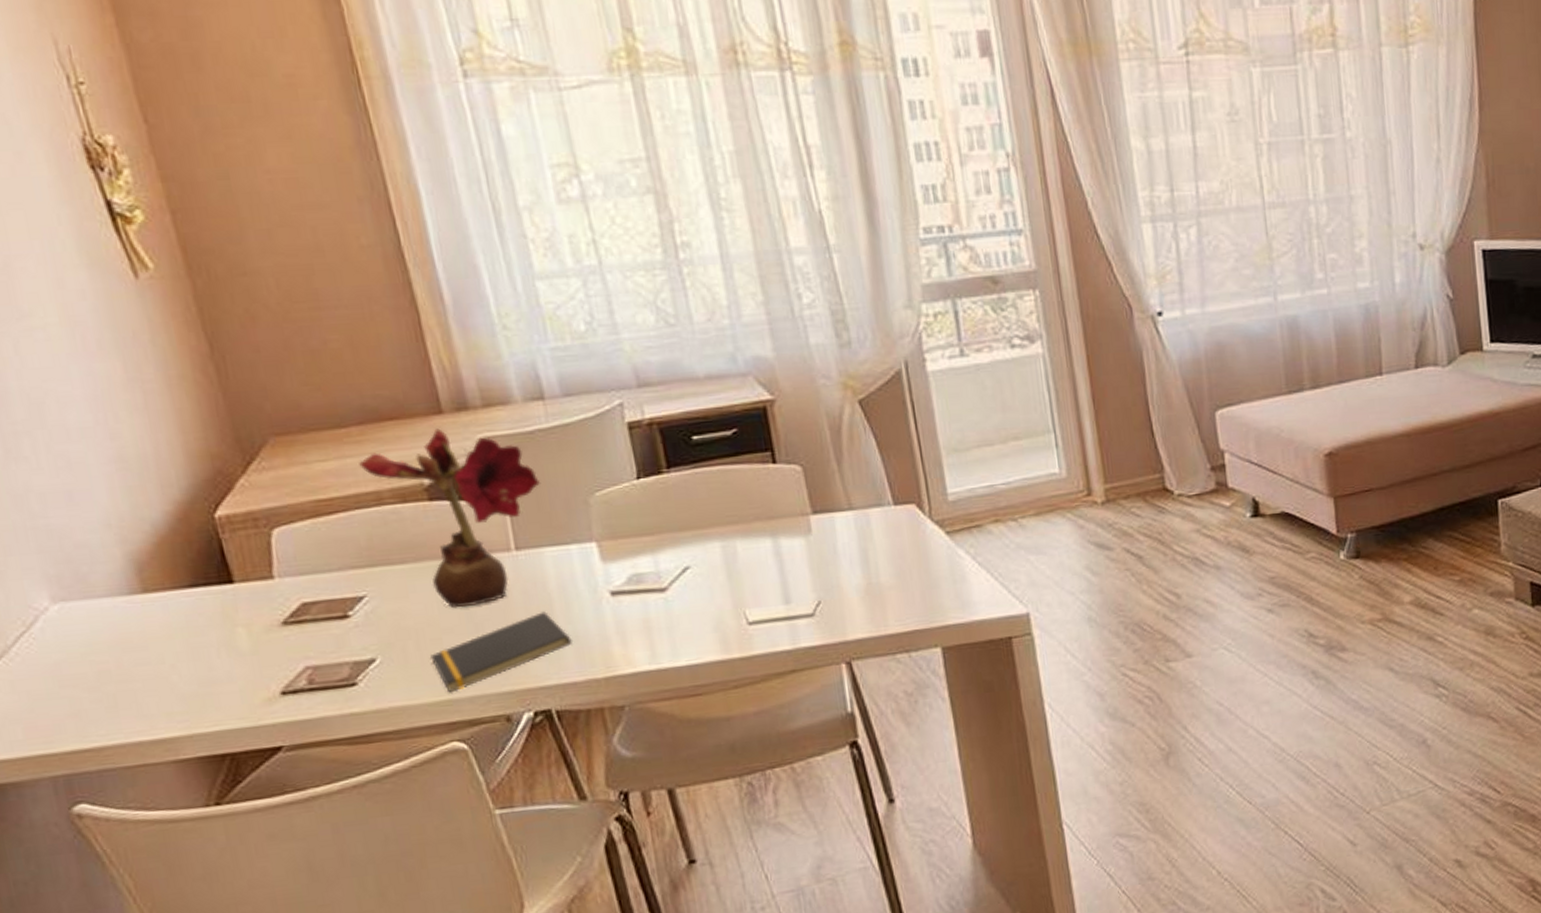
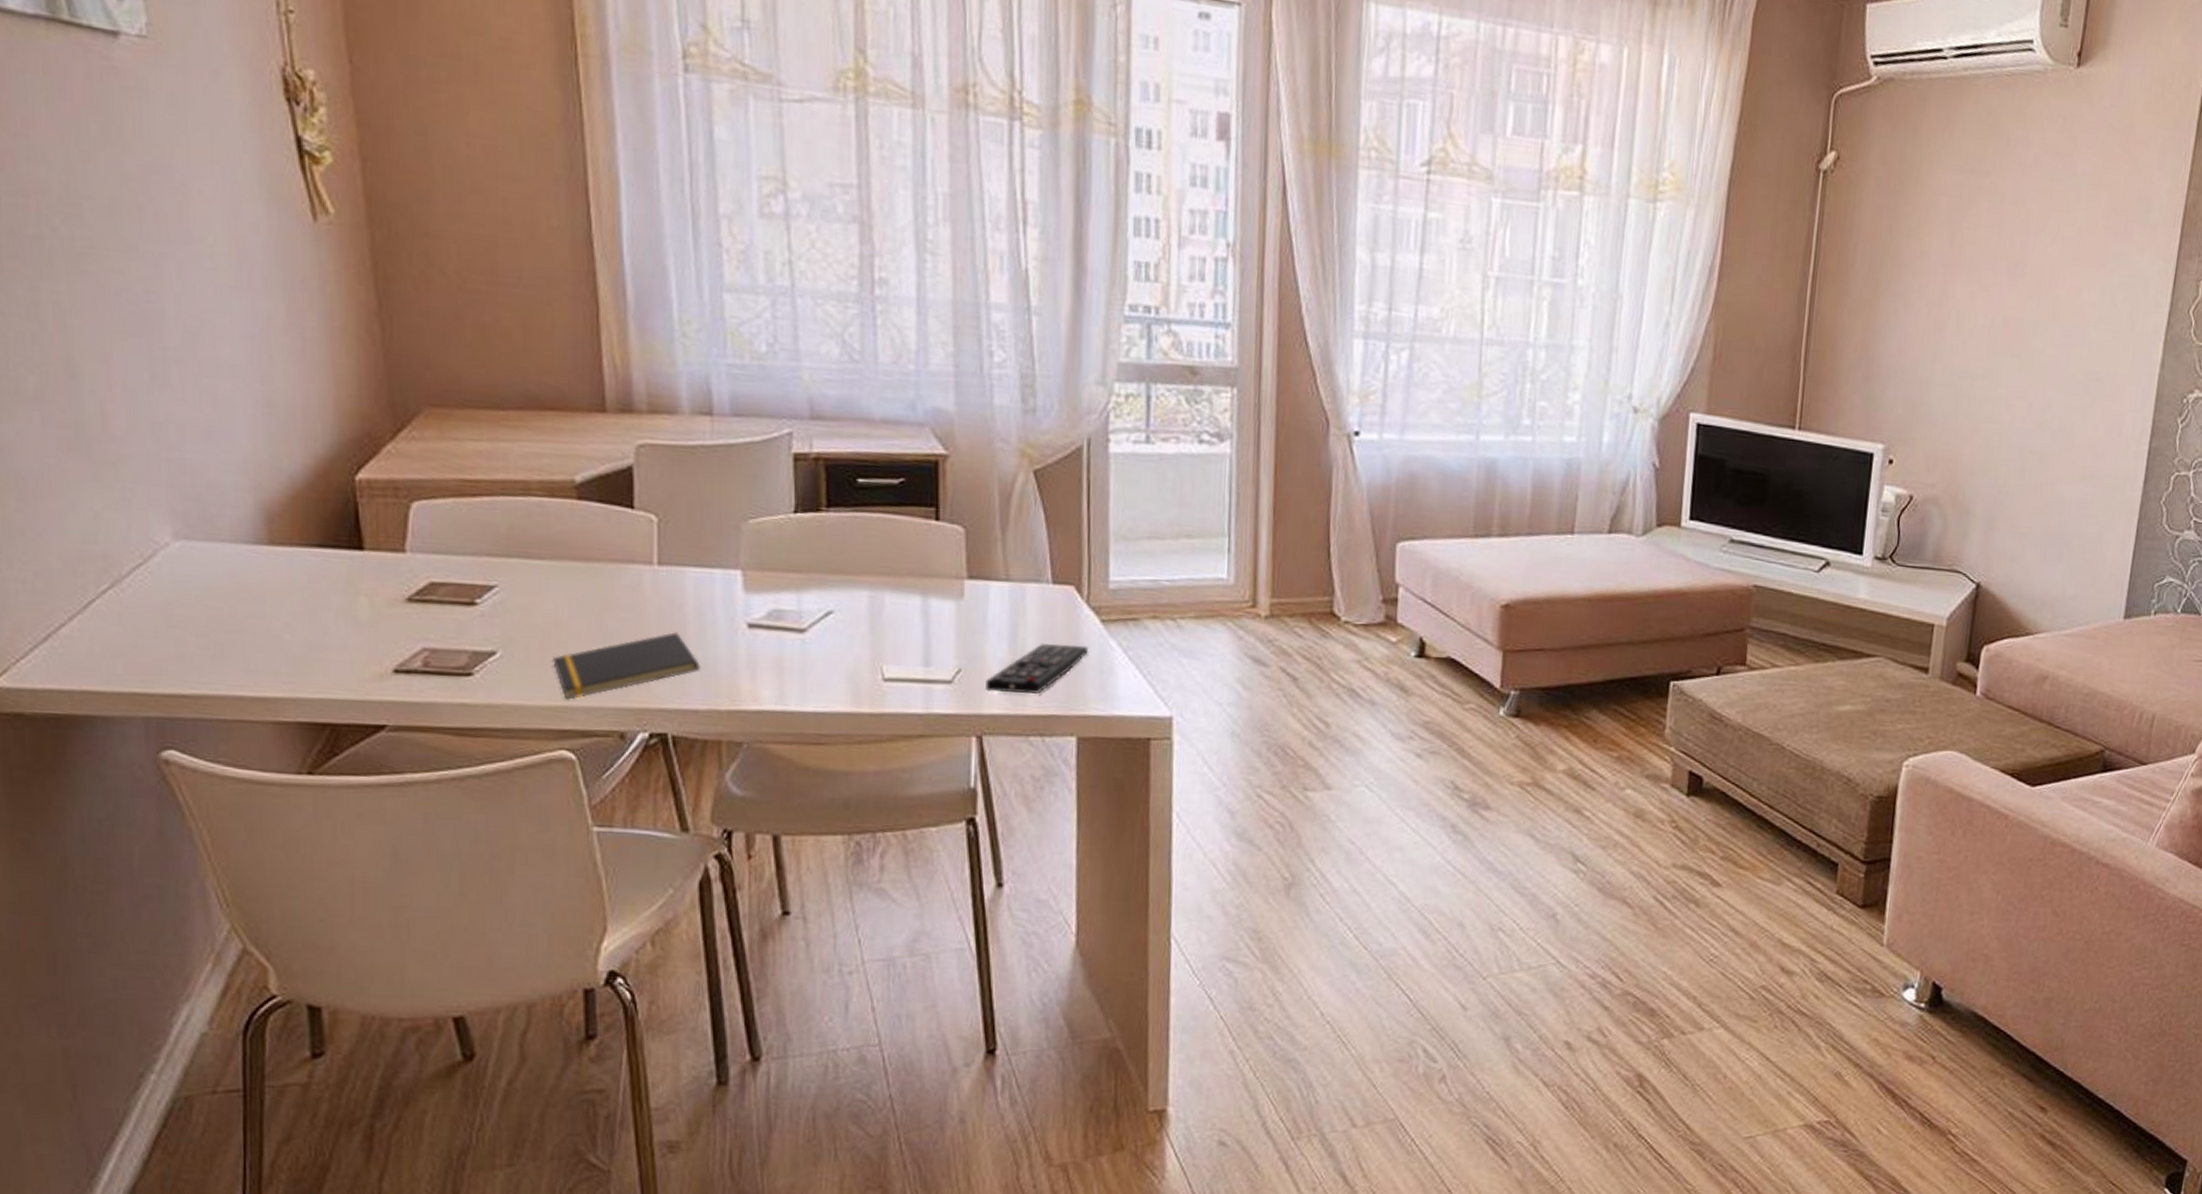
flower: present [359,428,541,609] -> none [512,427,695,614]
remote control: none [846,559,939,618] -> present [986,642,1089,694]

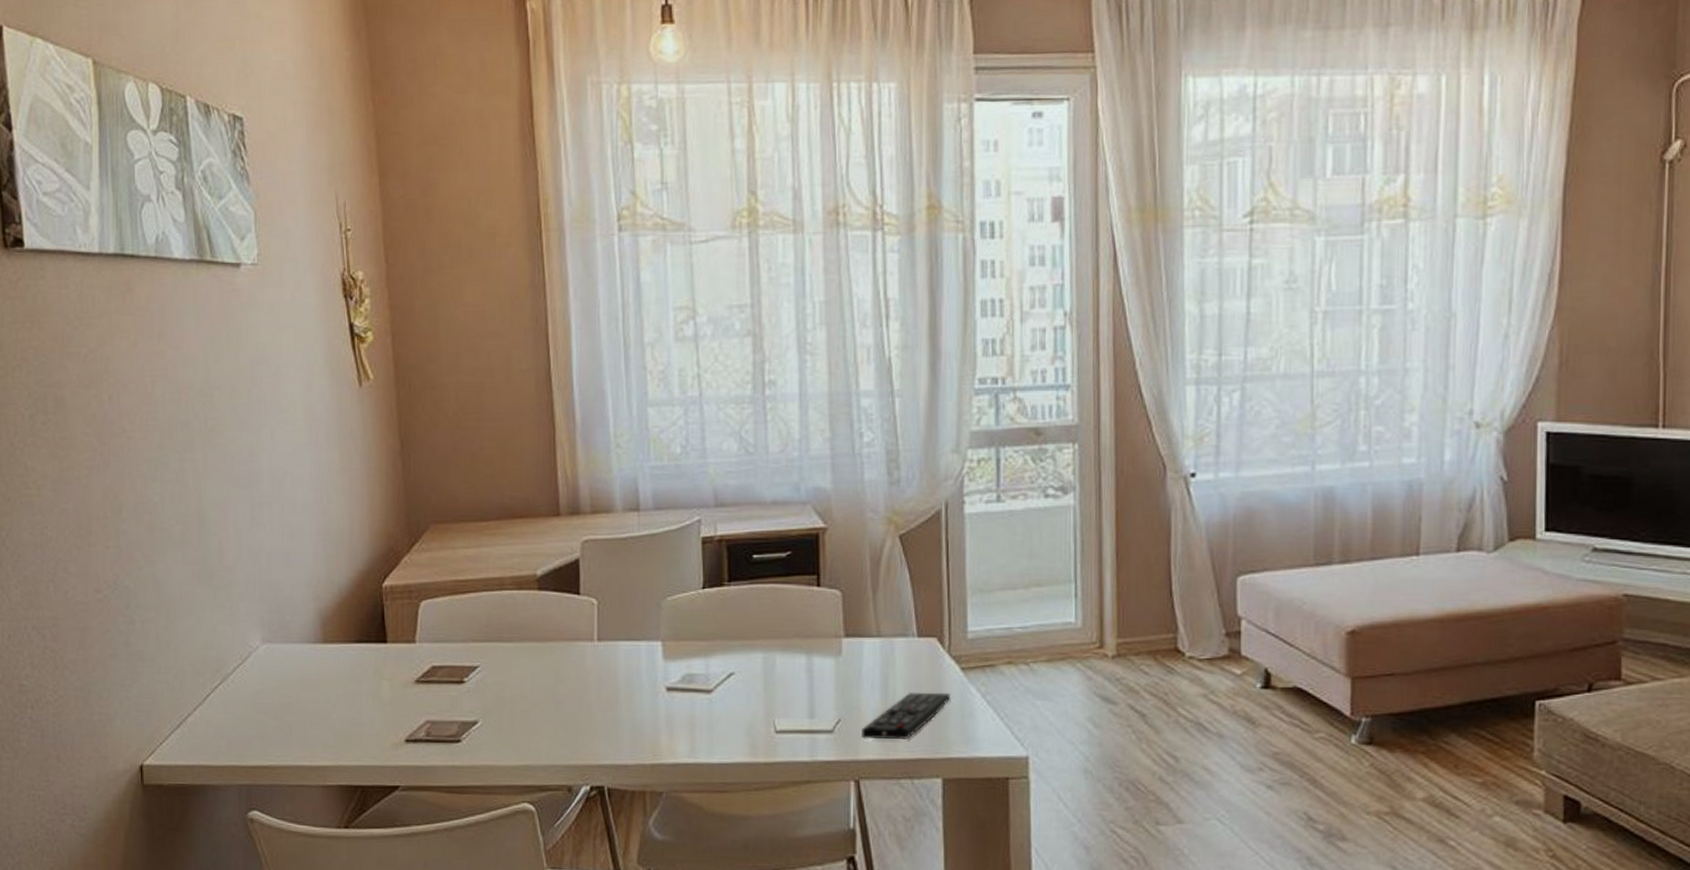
notepad: present [551,631,702,700] -> none [518,697,631,760]

